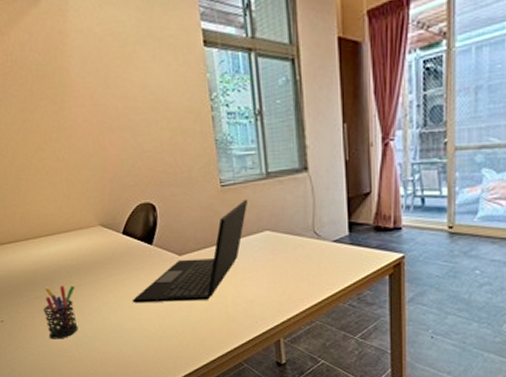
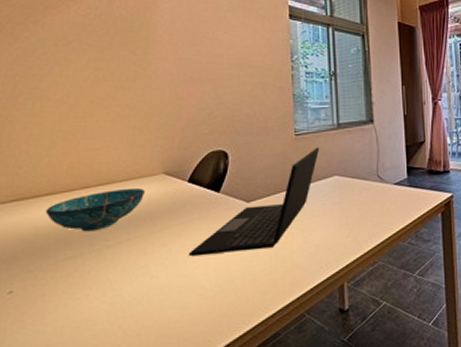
decorative bowl: none [11,238,87,276] -> present [45,187,145,232]
pen holder: present [43,285,78,339] -> none [73,241,121,310]

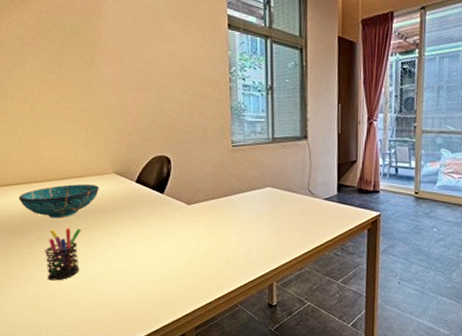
pen holder: none [73,241,121,310] -> present [45,228,82,281]
laptop: present [188,147,320,257] -> none [138,159,255,248]

